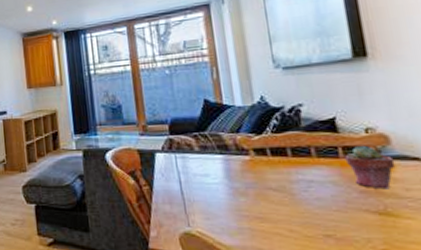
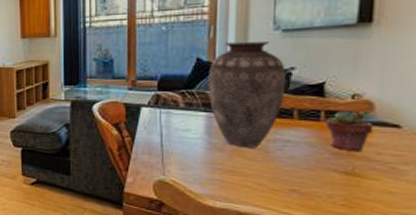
vase: none [218,79,298,191] -> present [208,40,287,148]

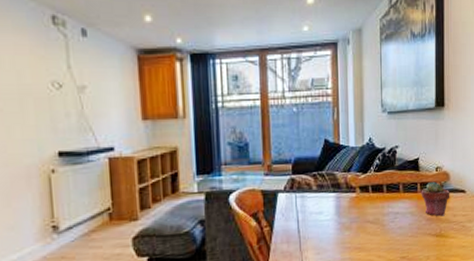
vase: present [208,40,287,148] -> none [335,122,393,224]

